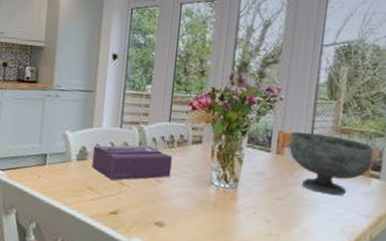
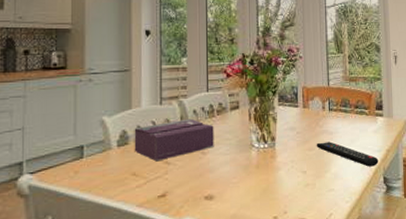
remote control: none [286,193,365,232] -> present [316,141,379,167]
decorative bowl: present [288,132,374,196] -> none [311,85,377,138]

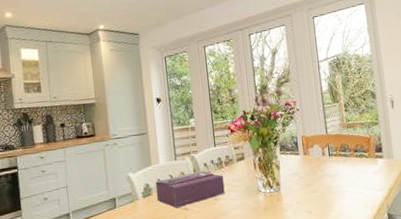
remote control: present [316,141,379,167] -> none [319,184,382,205]

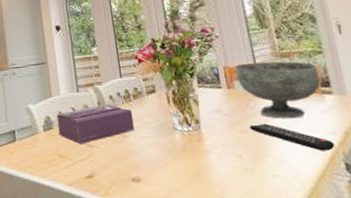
decorative bowl: none [310,131,376,180] -> present [235,61,321,119]
remote control: none [319,184,382,205] -> present [249,123,335,151]

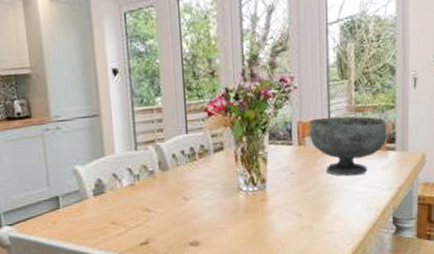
tissue box: present [56,103,135,145] -> none [109,163,197,210]
remote control: present [249,123,335,151] -> none [314,181,388,207]

